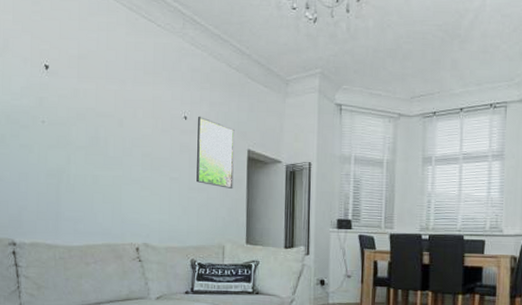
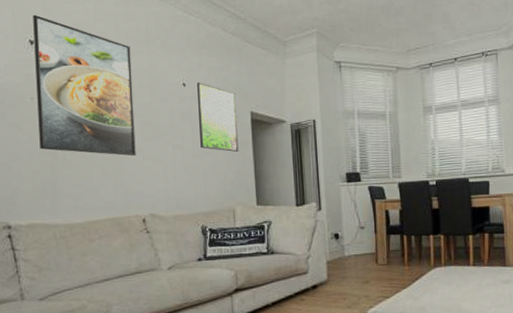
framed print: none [47,41,137,185] -> present [33,15,136,156]

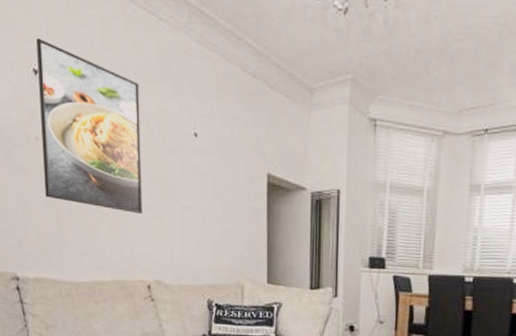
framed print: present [197,82,239,152] -> none [210,132,252,220]

